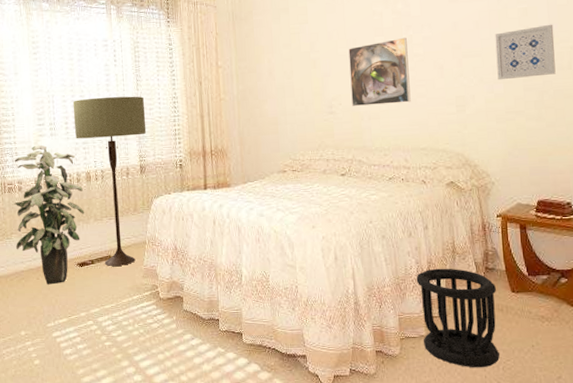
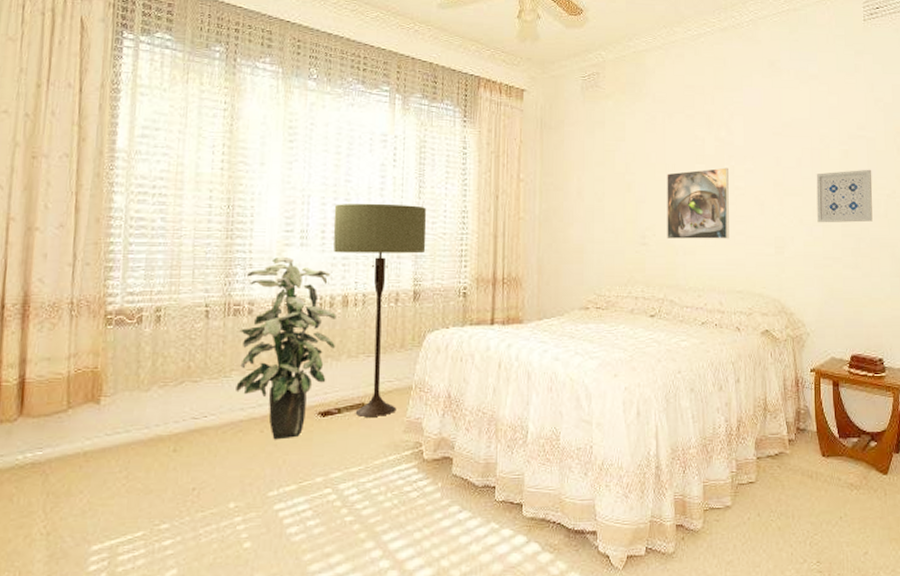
wastebasket: present [416,268,500,368] -> none [724,427,807,544]

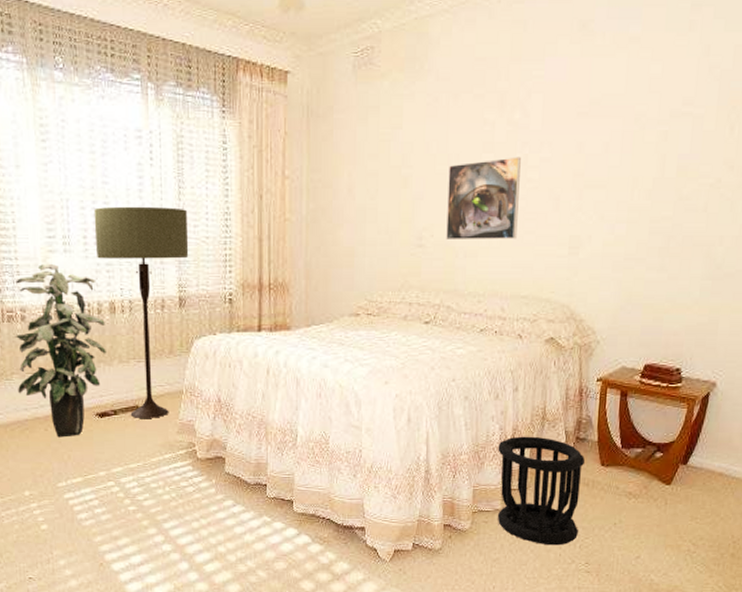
wastebasket: none [724,427,807,544] -> present [497,436,586,546]
wall art: present [816,169,873,223] -> none [621,154,695,219]

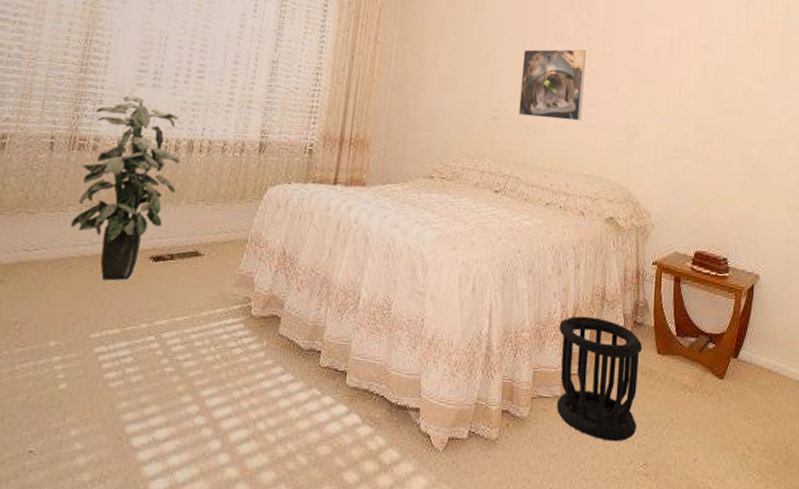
floor lamp: present [93,206,189,418] -> none [185,48,281,267]

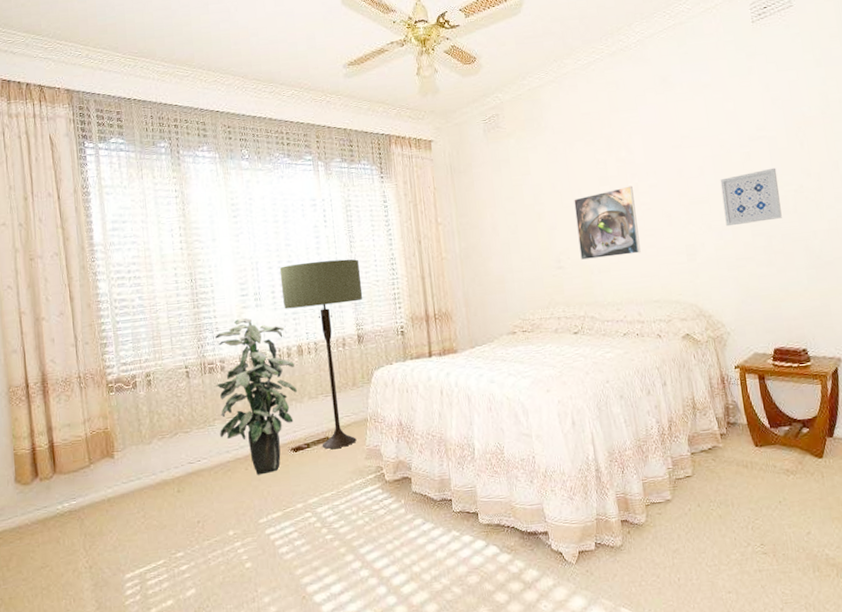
floor lamp: none [185,48,281,267] -> present [279,259,363,449]
wastebasket: present [556,315,643,442] -> none [657,425,748,531]
wall art: none [671,63,730,118] -> present [720,167,782,227]

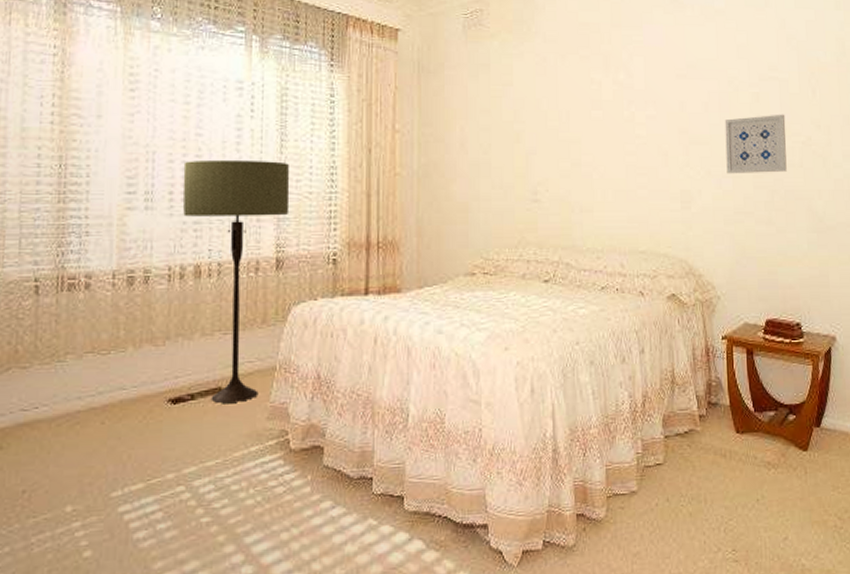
indoor plant: present [215,317,298,475] -> none [72,222,188,432]
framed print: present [574,185,641,260] -> none [560,114,630,194]

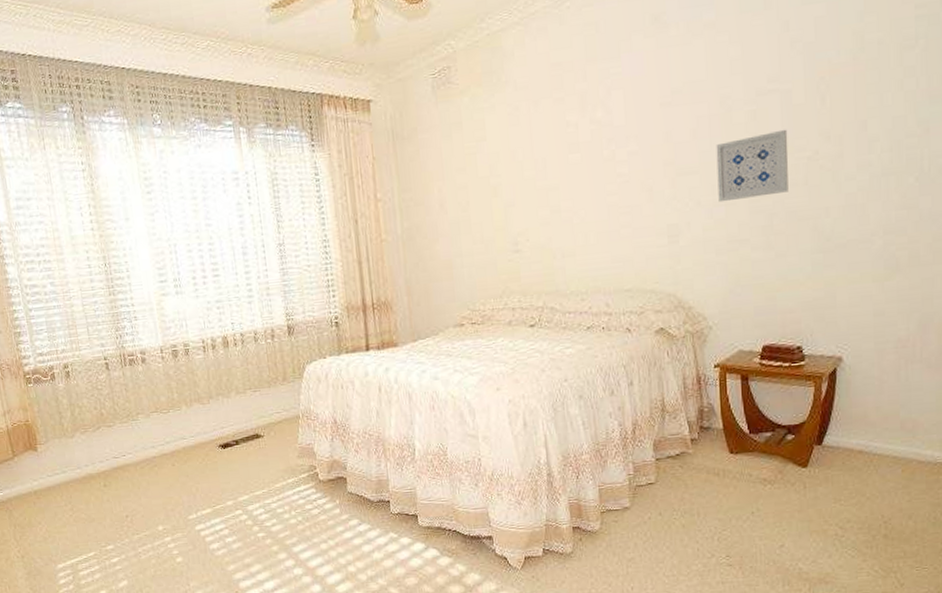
floor lamp: present [183,159,290,403] -> none [200,241,293,446]

